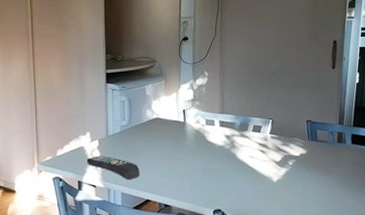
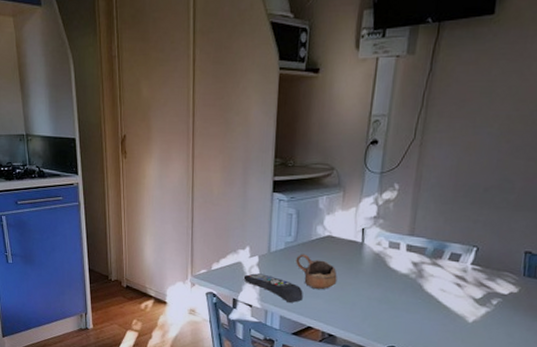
cup: none [131,135,167,166] -> present [296,254,337,290]

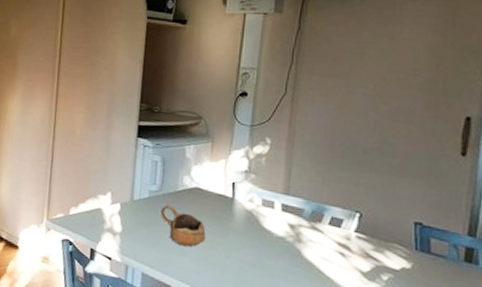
remote control: present [243,273,303,304] -> none [103,222,168,260]

